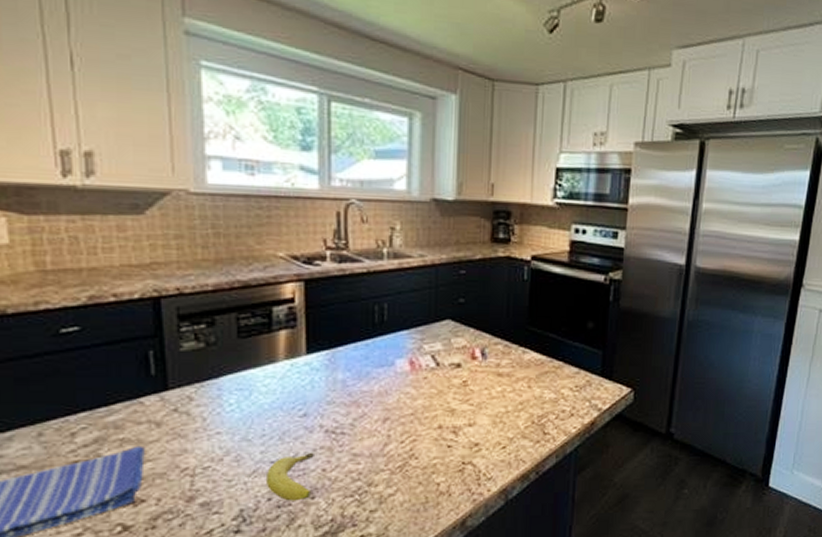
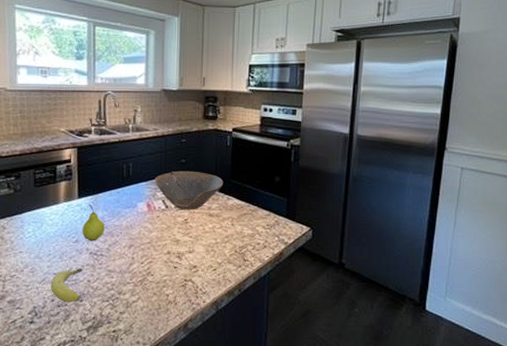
fruit: none [313,362,348,415] -> present [82,204,105,241]
bowl: none [420,314,518,368] -> present [154,170,224,210]

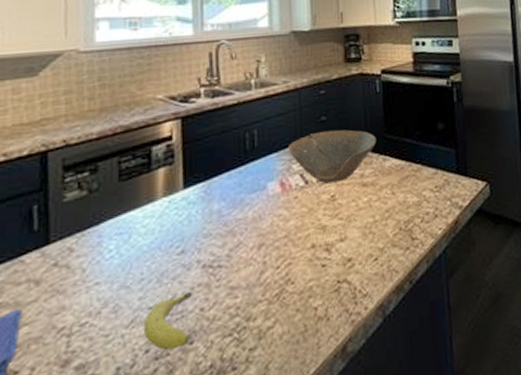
fruit: present [82,204,105,241] -> none [190,194,224,249]

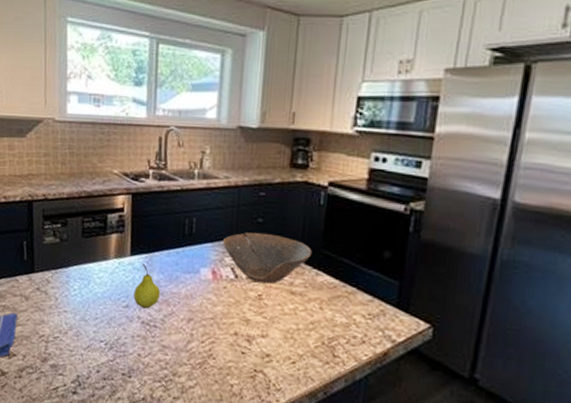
fruit: present [143,291,192,351] -> none [96,338,132,377]
fruit: none [190,194,224,249] -> present [133,263,161,309]

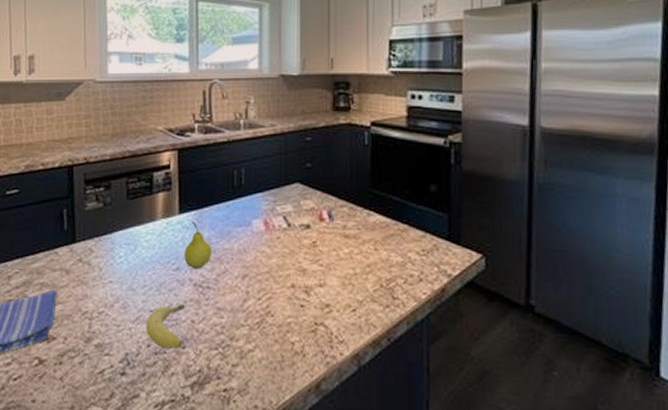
fruit: none [96,338,132,377] -> present [145,303,185,349]
bowl: present [222,232,312,284] -> none [272,177,362,230]

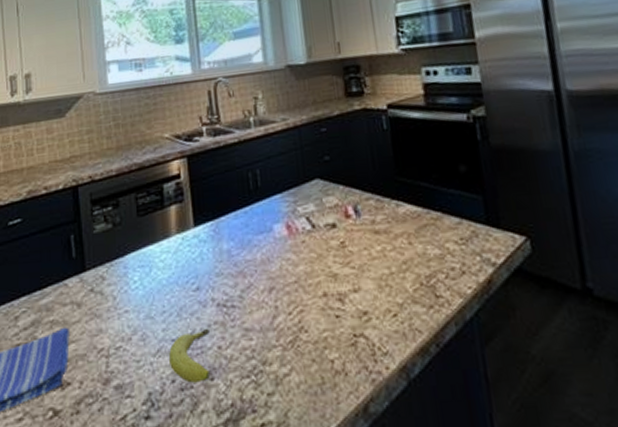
fruit: present [184,221,213,269] -> none [203,233,234,287]

